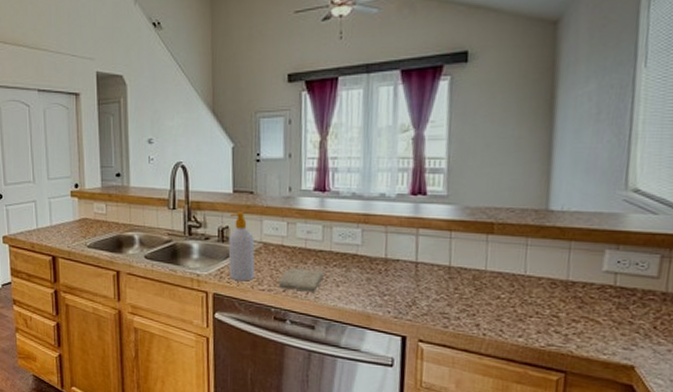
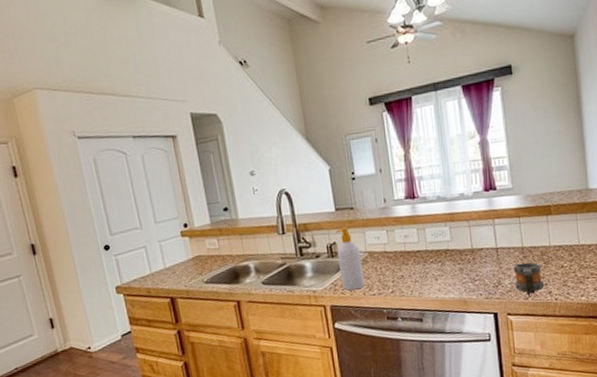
washcloth: present [278,268,324,292] -> none [386,268,424,291]
mug: none [433,284,472,327] -> present [513,262,545,298]

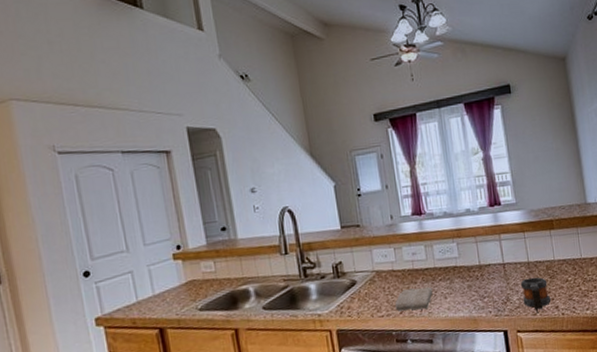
soap bottle: present [336,227,365,291] -> none [342,245,373,313]
washcloth: none [386,268,424,291] -> present [395,287,433,311]

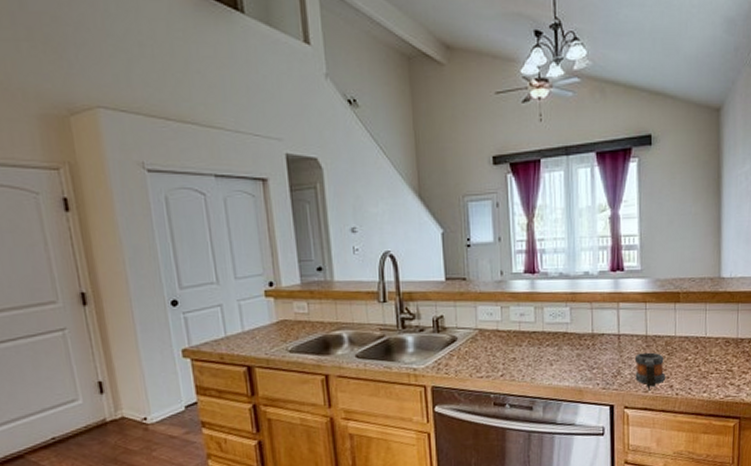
washcloth: present [395,287,433,311] -> none [496,351,538,374]

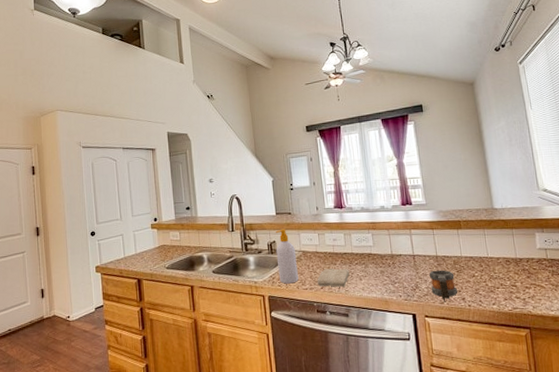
soap bottle: none [443,299,472,371] -> present [276,229,298,284]
washcloth: none [496,351,538,374] -> present [317,268,350,287]

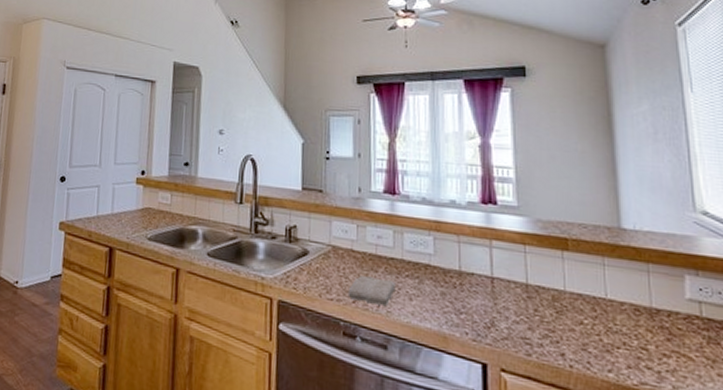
soap bottle: present [276,229,298,284] -> none [295,210,323,289]
mug: present [428,269,458,302] -> none [512,304,555,355]

